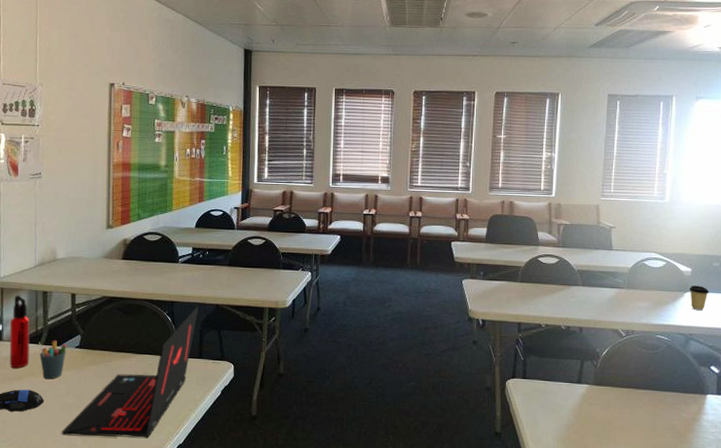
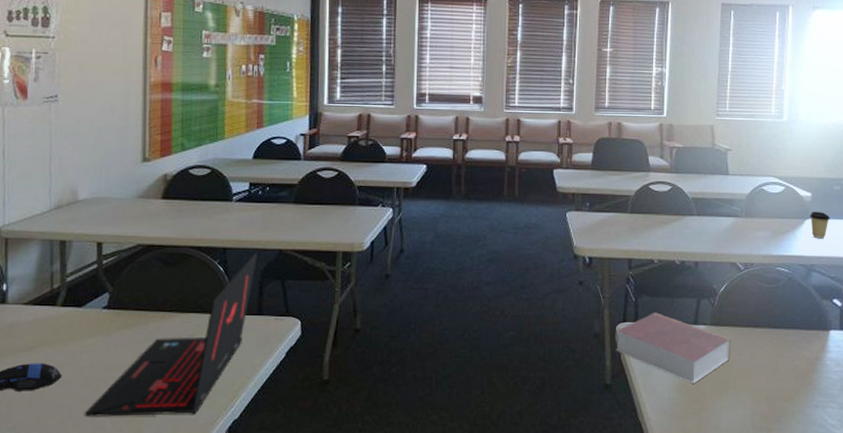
water bottle: present [9,295,30,369] -> none [15,246,43,338]
pen holder: present [39,340,67,380] -> none [55,300,92,349]
book: none [505,371,612,436] -> present [616,313,731,384]

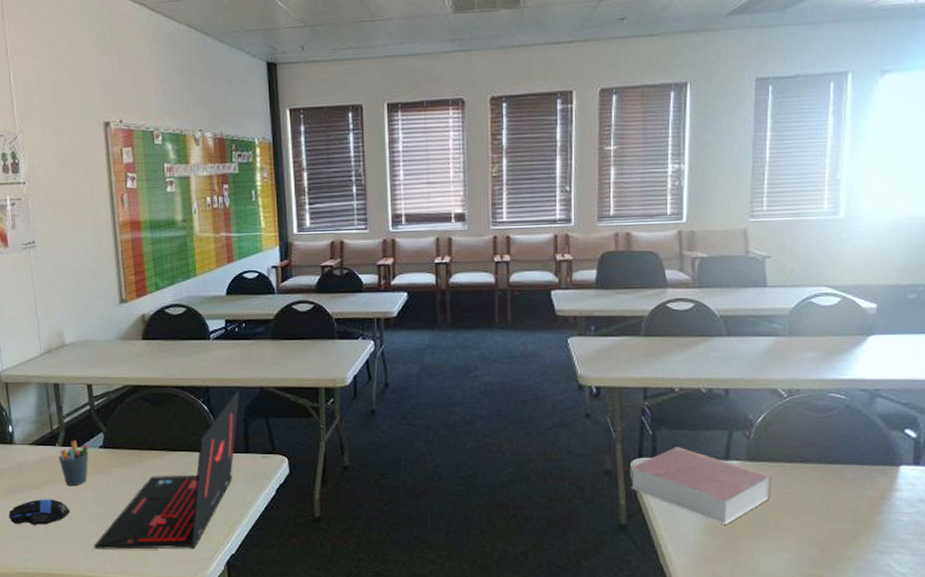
pen holder: none [55,300,92,349] -> present [56,440,89,486]
coffee cup: present [809,212,830,239] -> none [873,326,902,359]

